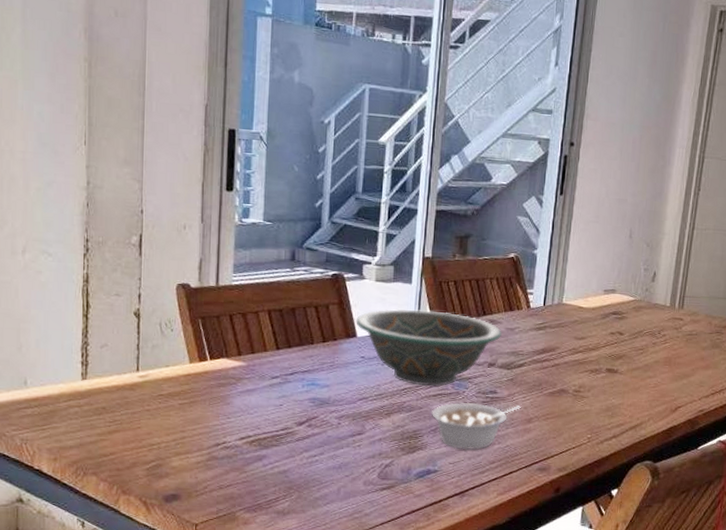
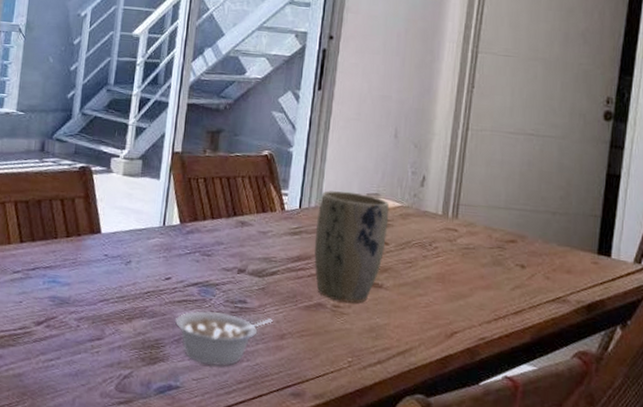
decorative bowl: present [355,308,503,387] -> none [100,205,254,292]
plant pot: none [557,288,624,387] -> present [314,190,390,303]

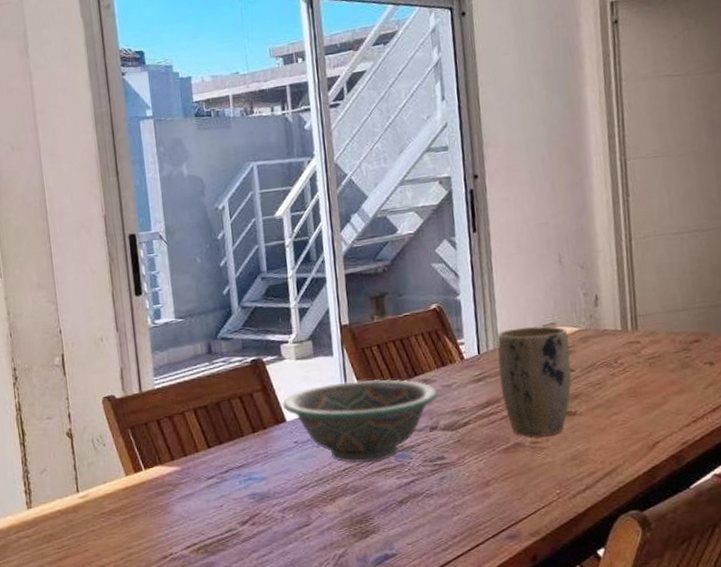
decorative bowl: none [100,205,254,292] -> present [282,379,439,463]
legume: present [175,311,273,366] -> none [378,469,474,527]

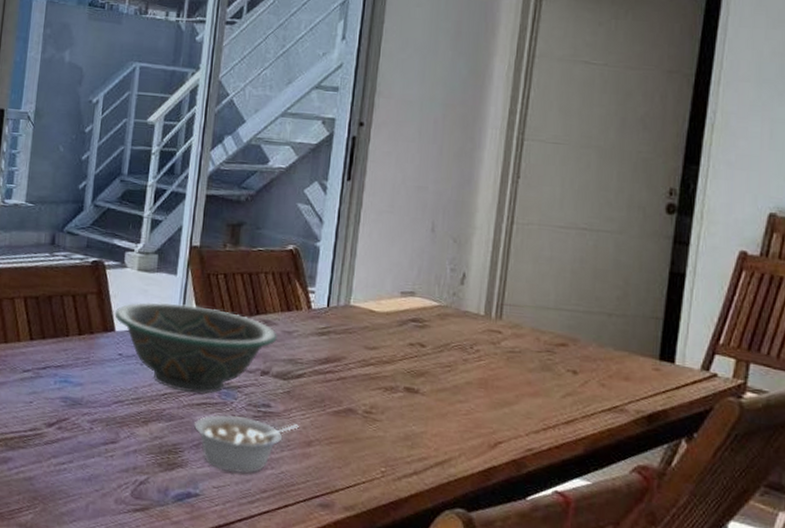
legume: none [378,469,474,527] -> present [194,415,299,473]
plant pot: present [497,326,572,437] -> none [343,288,426,409]

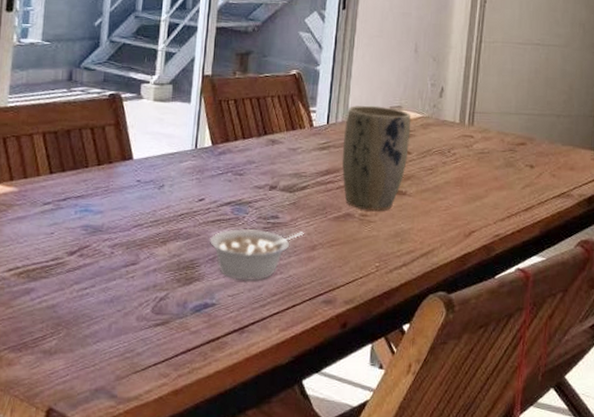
decorative bowl: present [114,302,279,394] -> none [132,129,285,212]
plant pot: none [343,288,426,409] -> present [341,105,411,211]

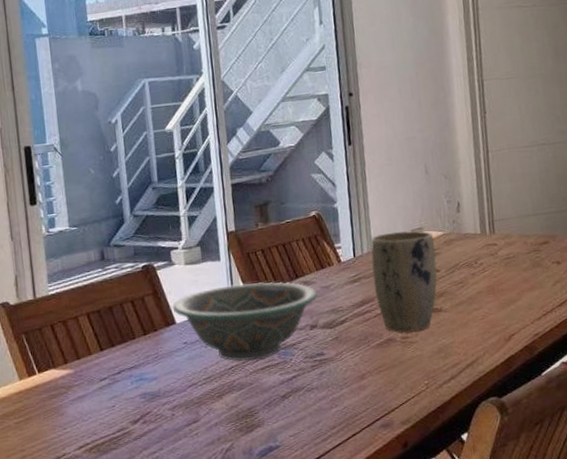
decorative bowl: none [132,129,285,212] -> present [172,282,319,361]
legume: present [210,229,304,281] -> none [263,364,351,420]

